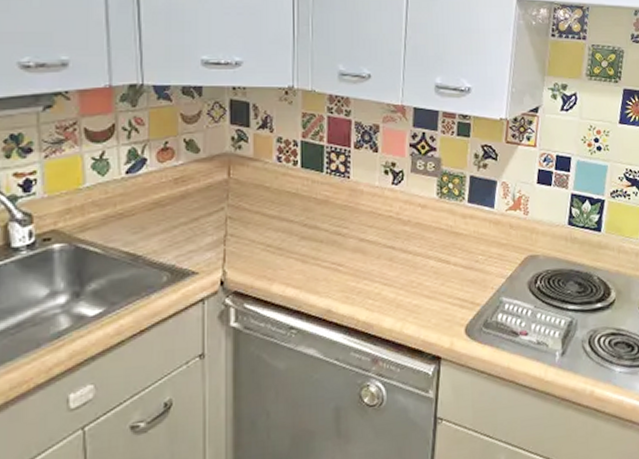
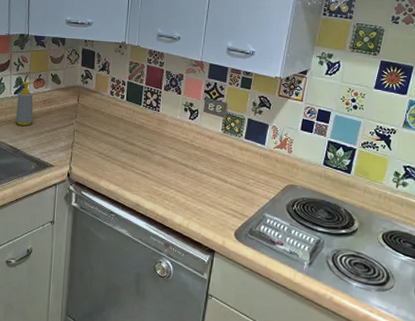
soap bottle: none [131,152,159,220] -> present [15,81,35,126]

